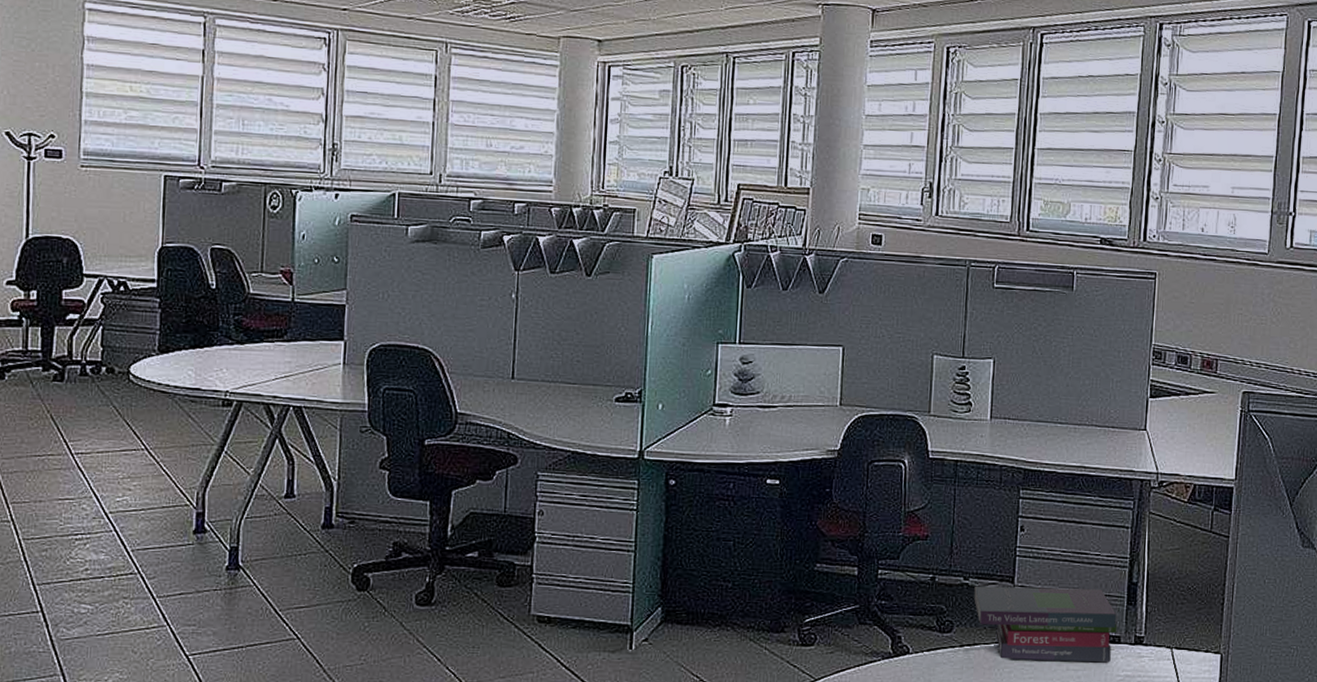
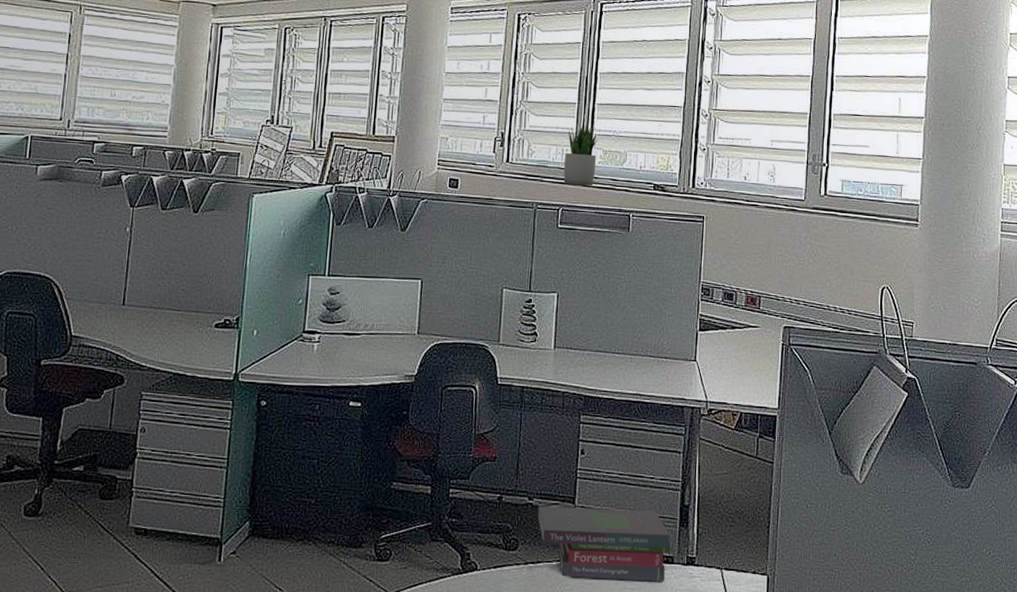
planter: none [1000,172,1038,241] -> present [563,124,598,186]

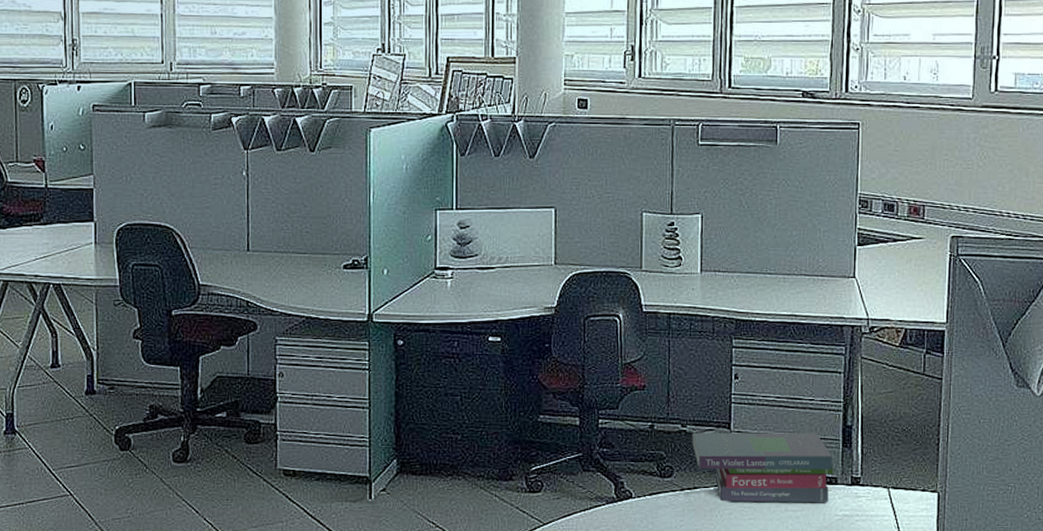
planter: present [563,124,598,186] -> none [702,30,738,98]

